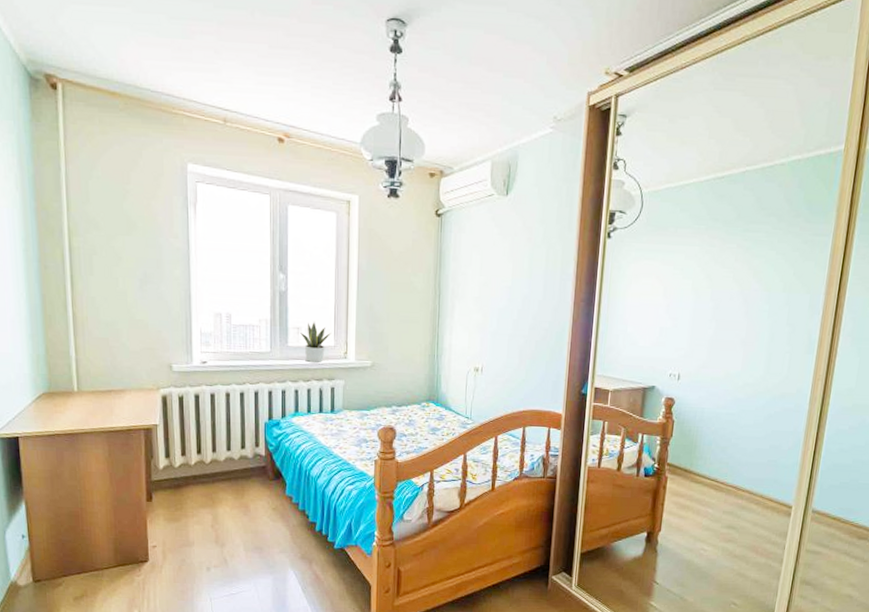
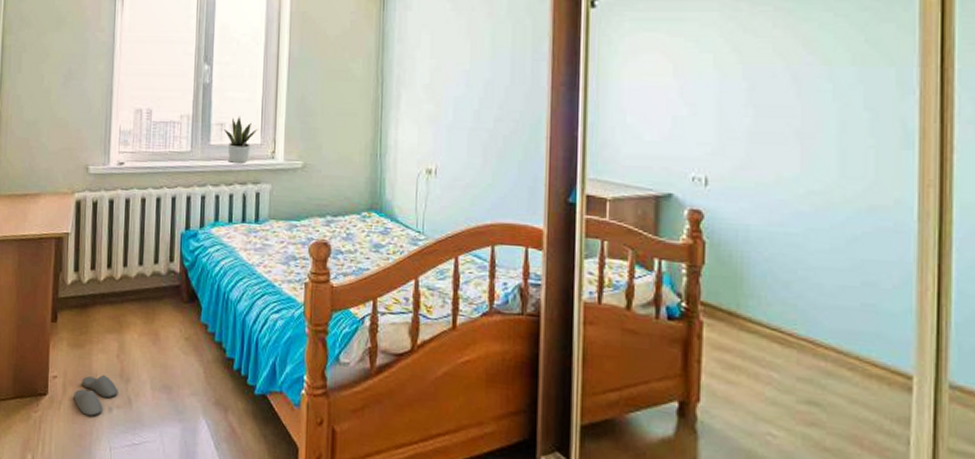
slippers: none [174,541,215,575] -> present [74,374,118,416]

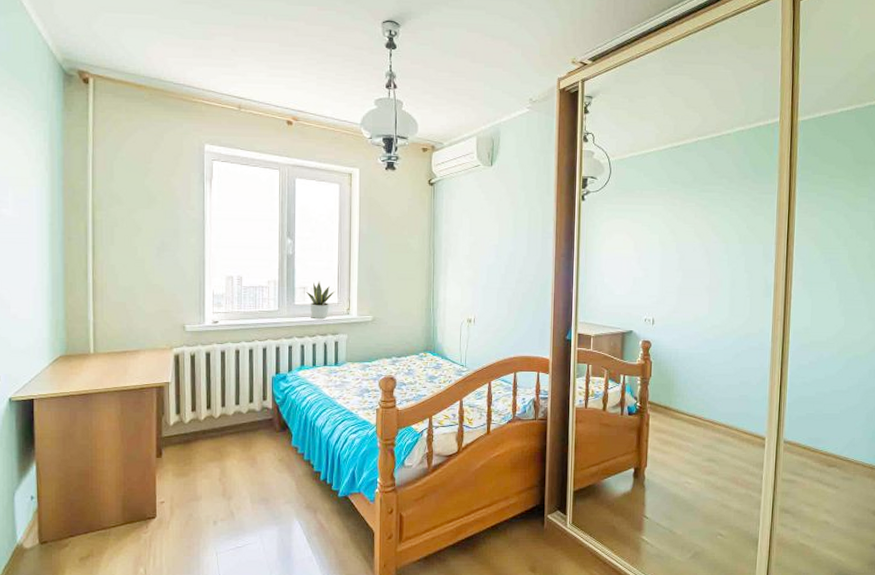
slippers: present [74,374,118,416] -> none [181,495,222,530]

